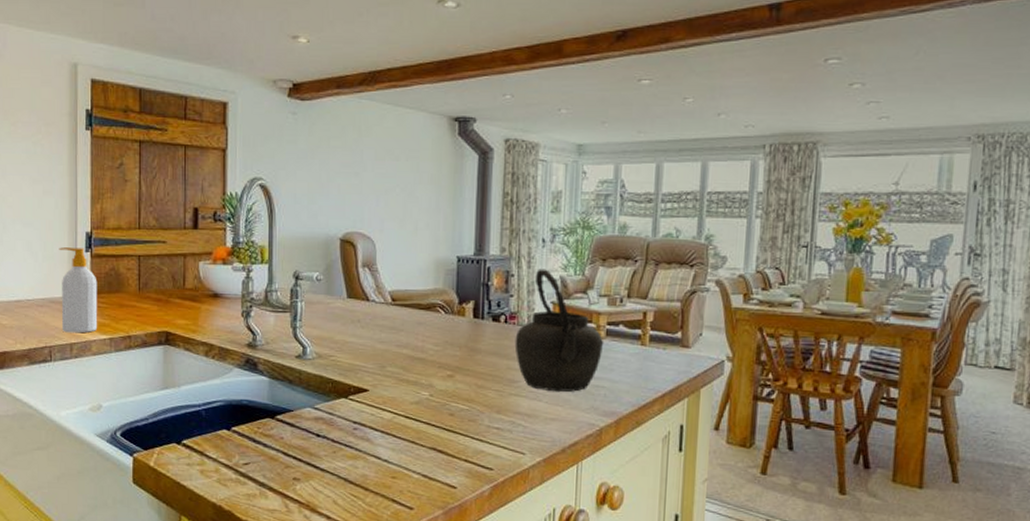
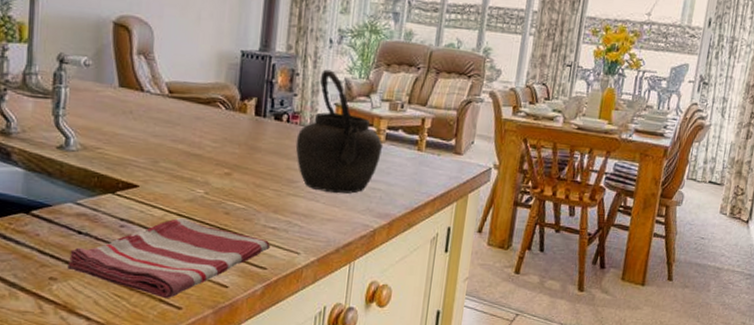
dish towel: none [309,419,495,499] -> present [67,217,270,299]

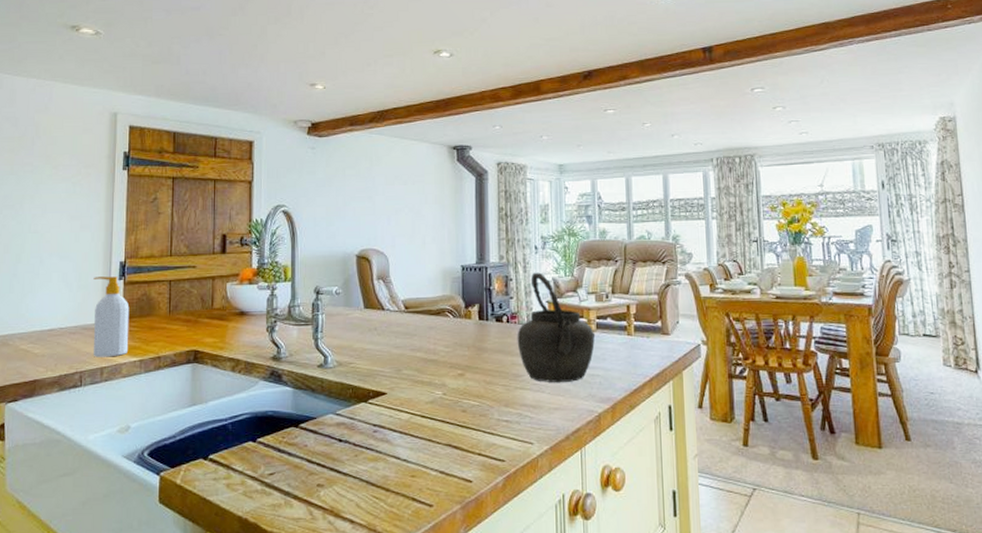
dish towel: present [67,217,270,299] -> none [332,418,505,498]

